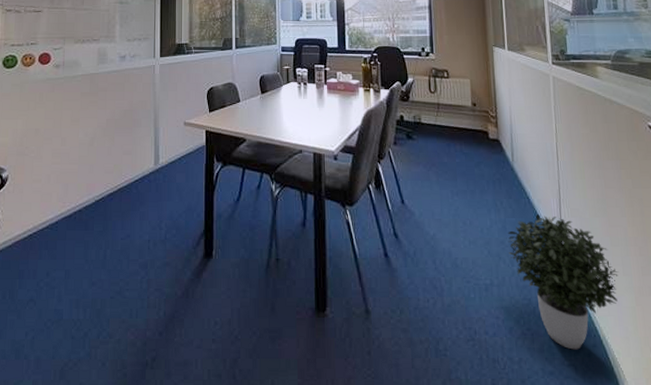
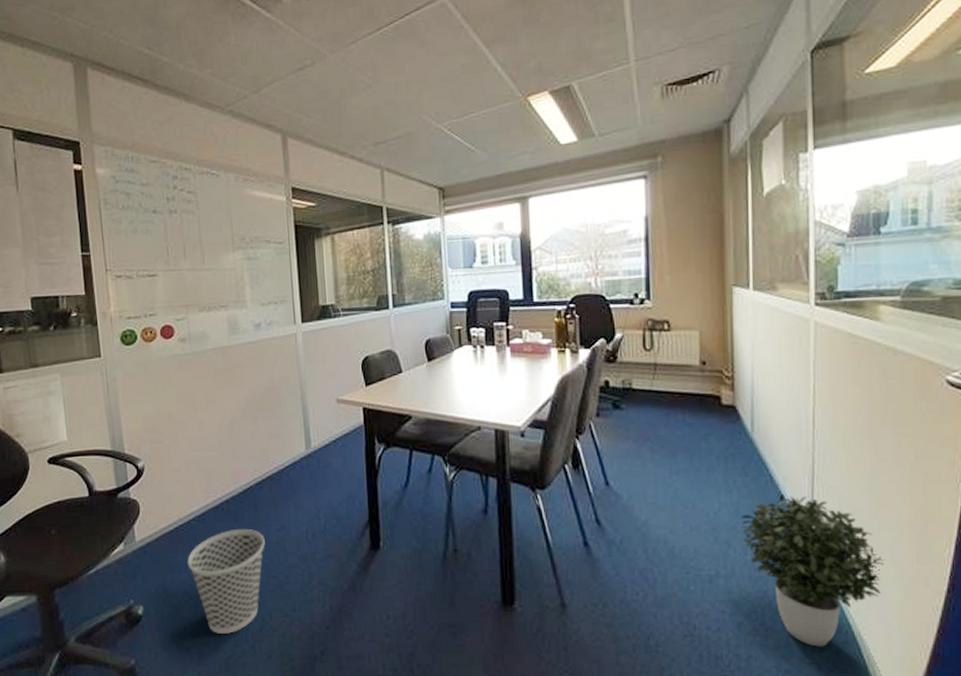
wastebasket: none [36,237,110,340] -> present [187,528,265,634]

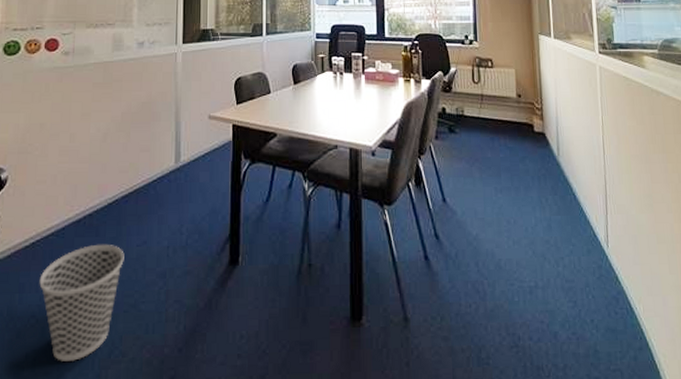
potted plant: present [740,495,886,647] -> none [553,211,665,354]

